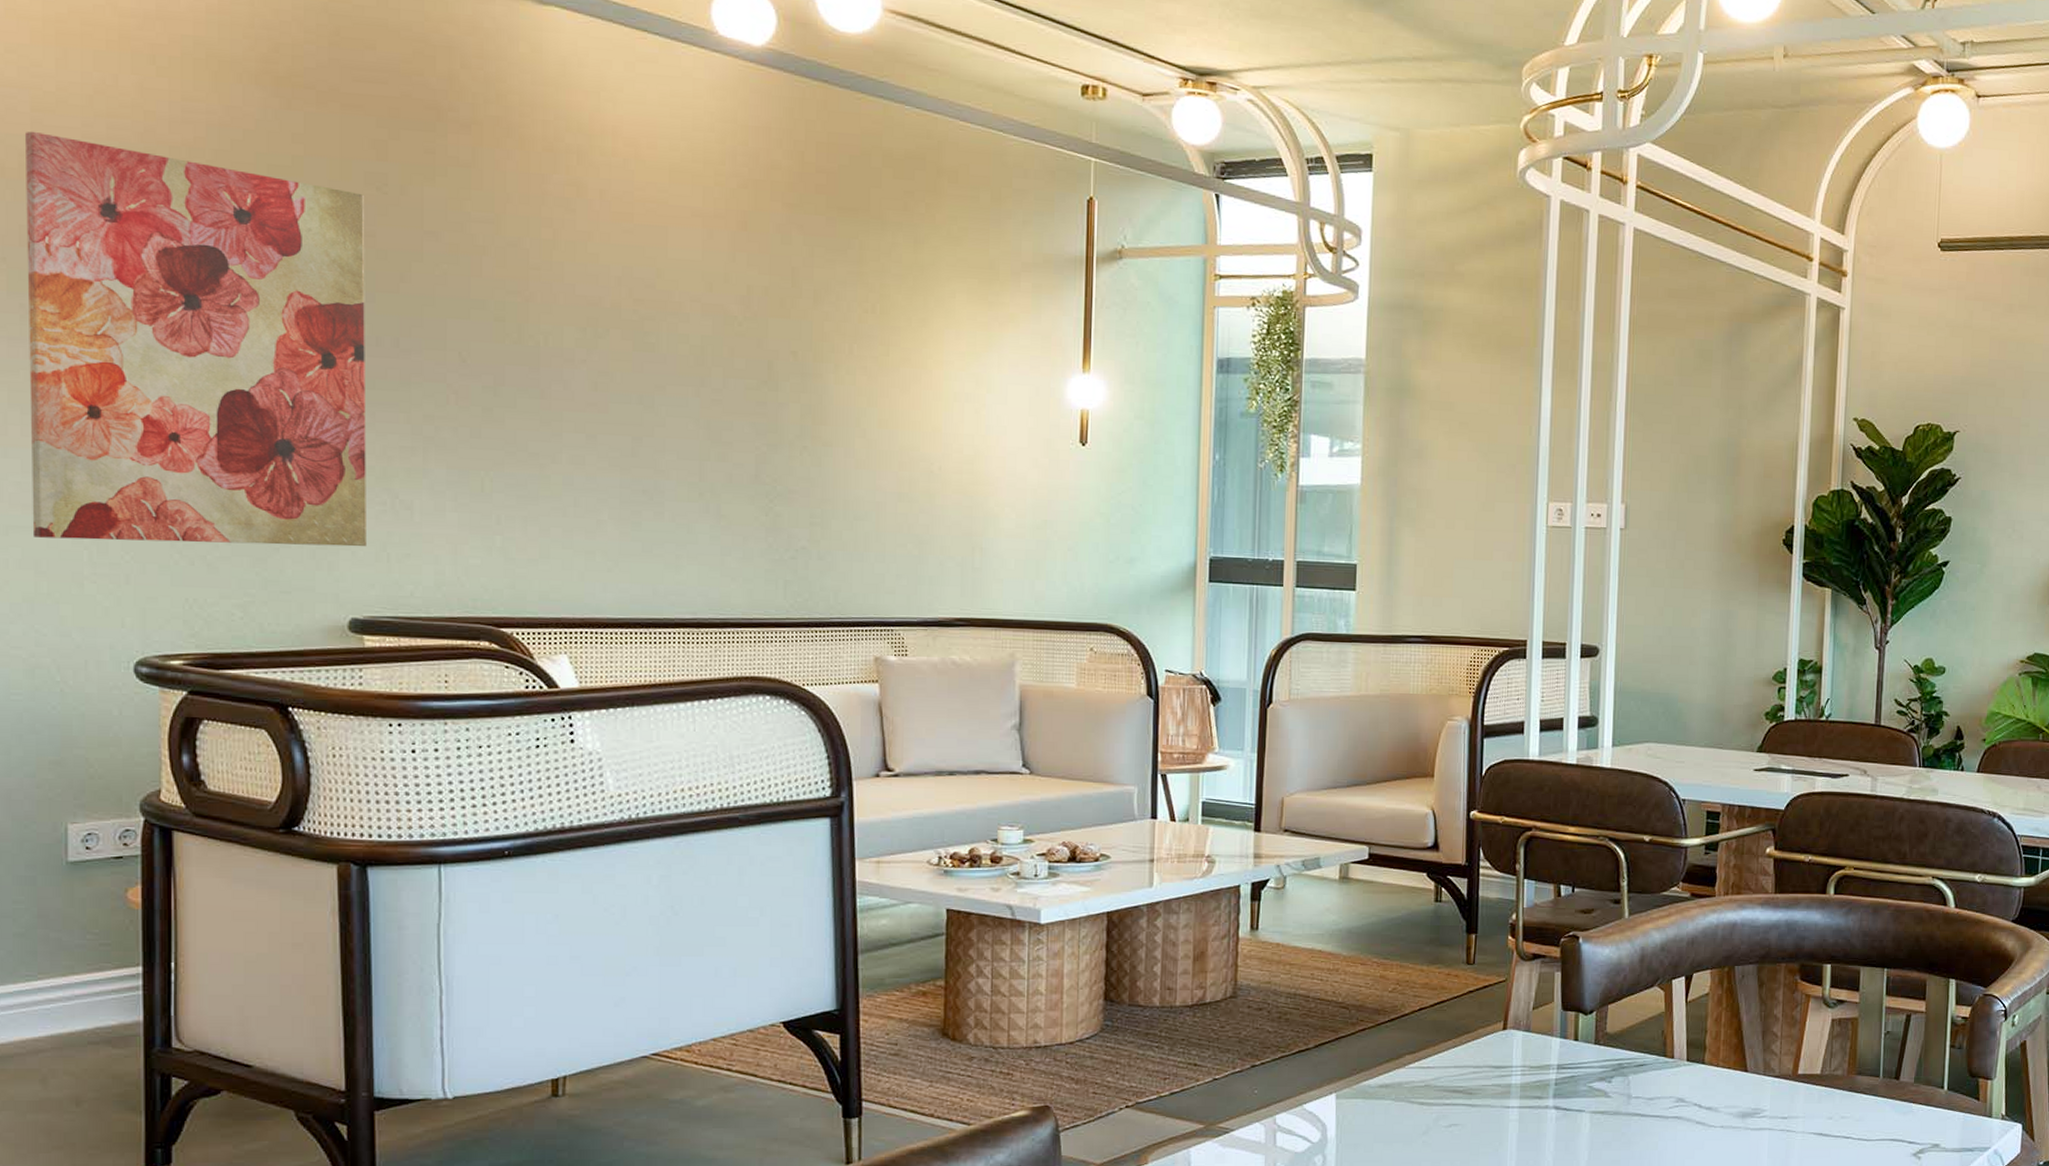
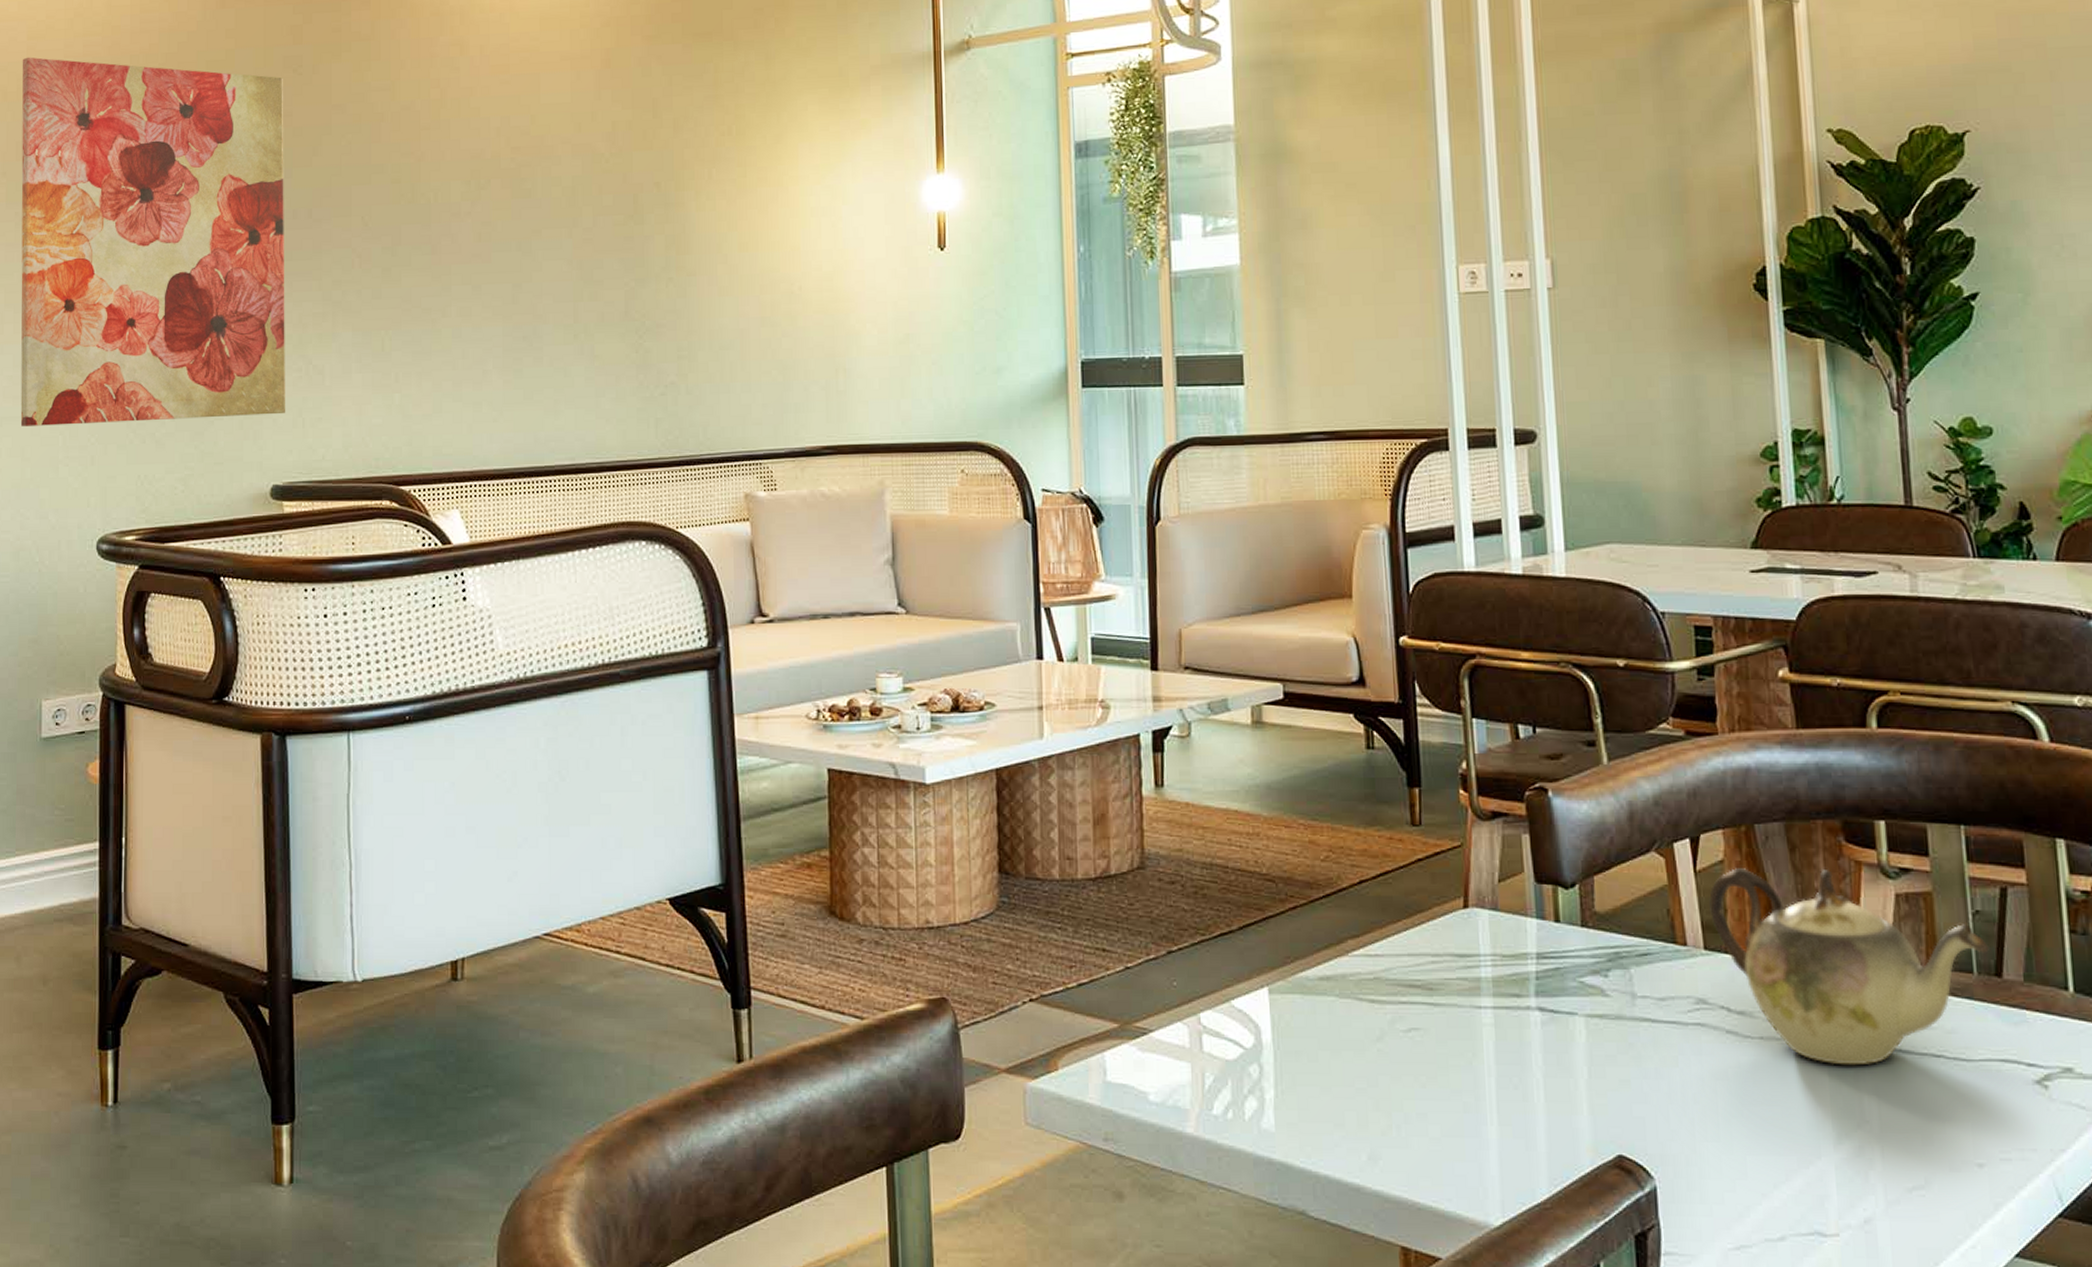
teapot: none [1694,999,1893,1146] -> present [1709,868,1989,1066]

